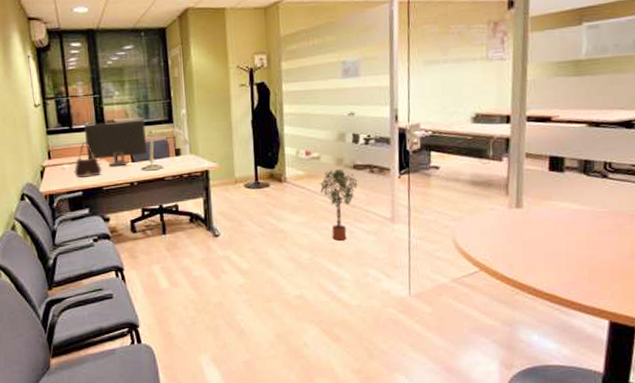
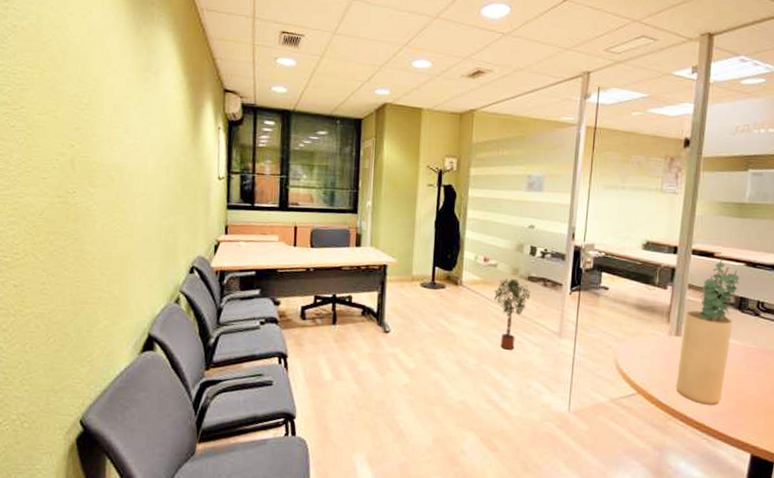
handbag: present [74,141,102,178] -> none [249,221,279,258]
computer monitor: present [83,120,148,167] -> none [265,204,330,251]
desk lamp: present [140,127,189,171] -> none [318,216,371,259]
vase: none [521,119,582,275] -> present [675,255,740,405]

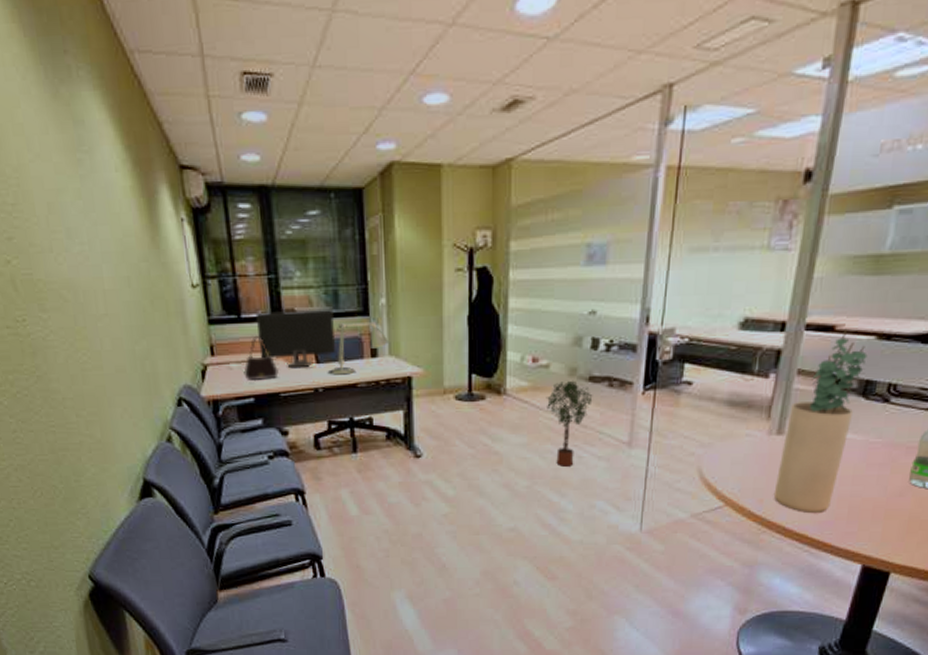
handbag: none [249,221,279,258] -> present [243,335,279,381]
computer monitor: none [265,204,330,251] -> present [255,309,336,369]
desk lamp: none [318,216,371,259] -> present [327,321,388,375]

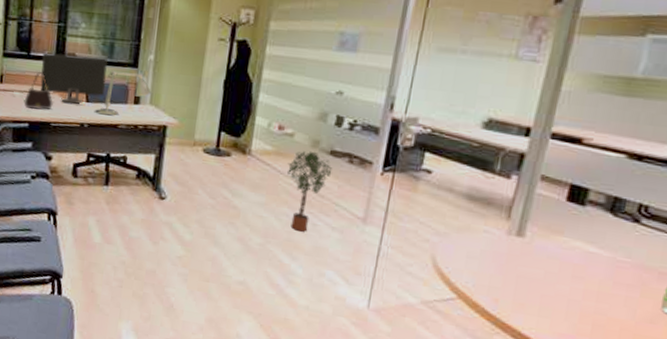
vase: present [773,328,868,512] -> none [510,142,617,324]

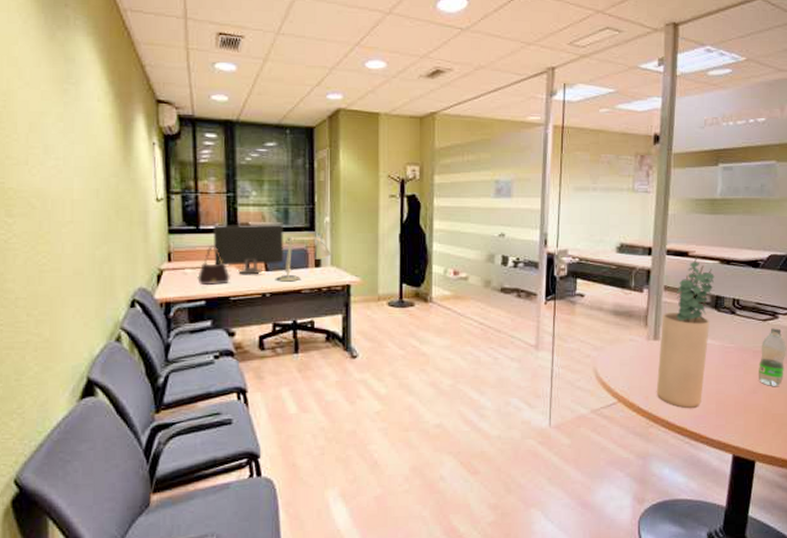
potted tree: present [287,150,333,232] -> none [465,291,505,367]
vase: none [510,142,617,324] -> present [656,254,715,408]

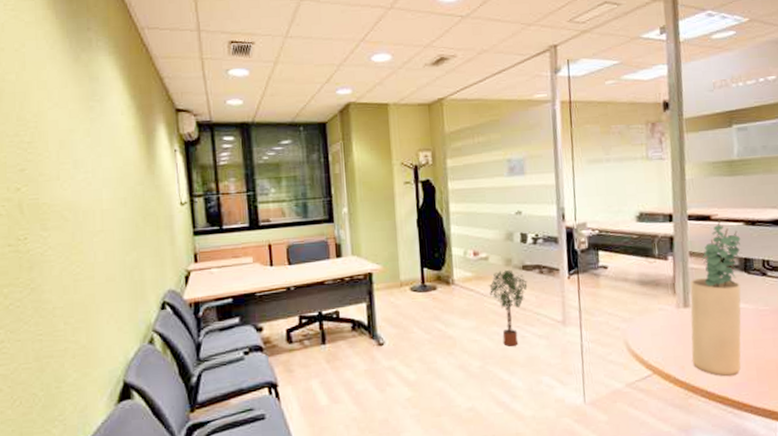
handbag: present [197,244,230,286] -> none [223,243,255,284]
computer monitor: present [213,223,284,275] -> none [235,219,306,271]
desk lamp: present [275,236,331,282] -> none [298,227,351,275]
potted tree: none [465,291,505,367] -> present [488,269,528,346]

